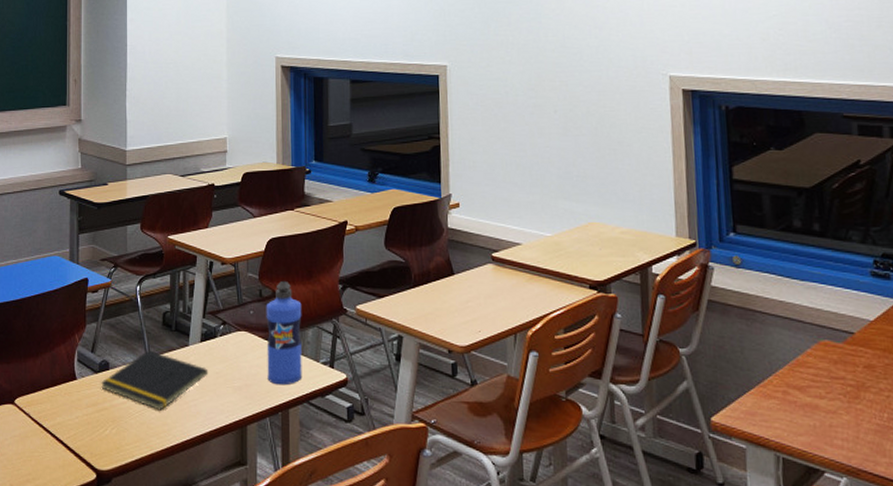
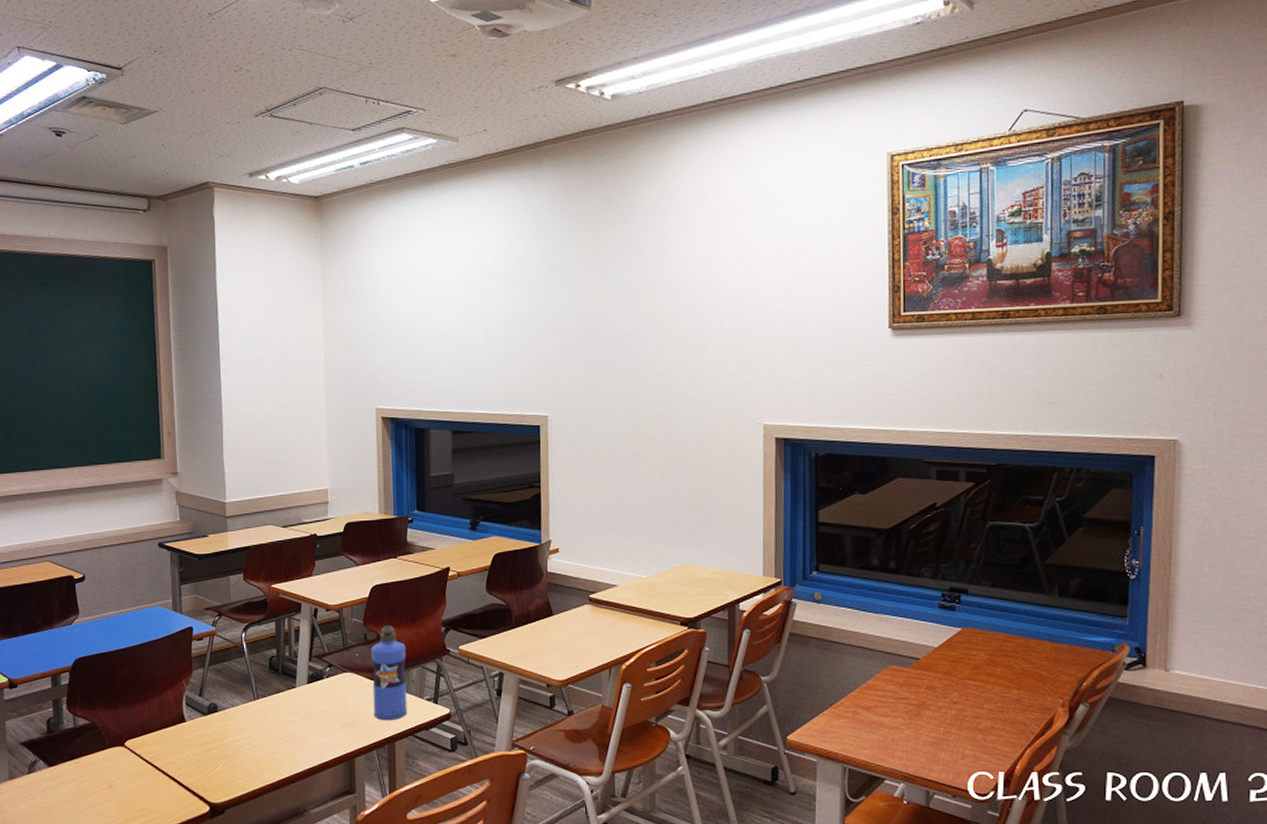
notepad: present [101,350,208,411] -> none [210,692,316,747]

